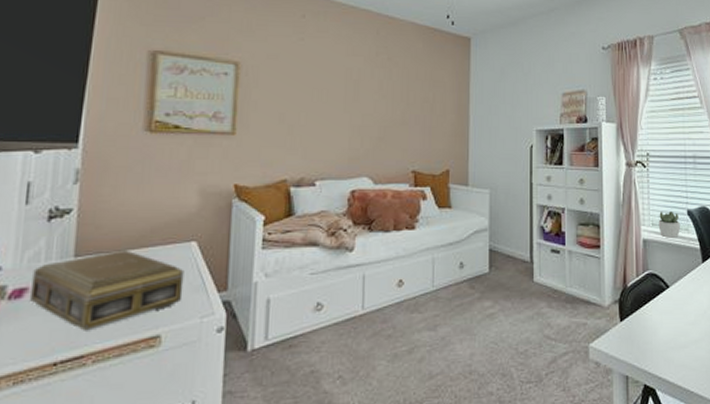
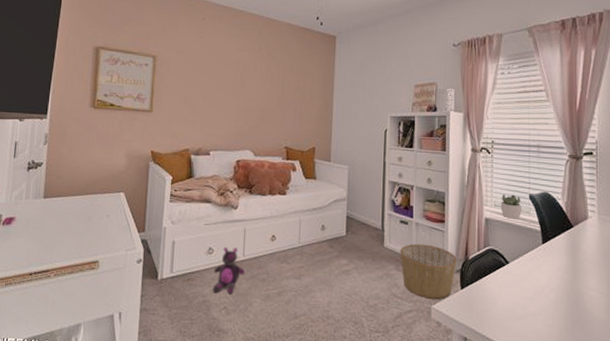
decorative box: present [30,250,184,331] -> none [16,195,115,253]
stuffed animal: none [322,300,366,360] -> present [212,247,246,295]
basket: none [552,274,615,337] -> present [400,243,457,299]

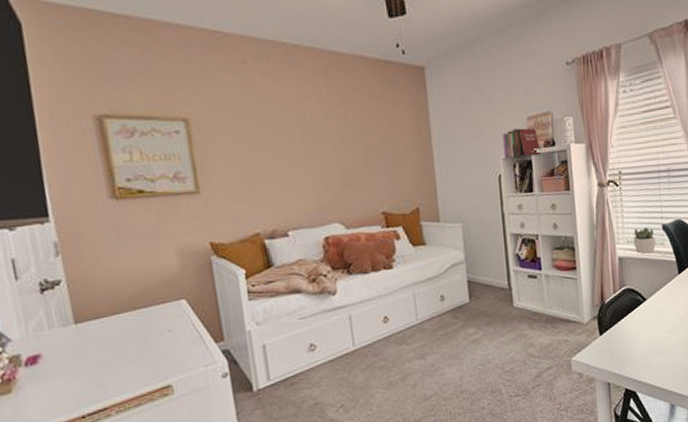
stuffed animal: present [212,247,246,295] -> none [320,338,360,393]
books: none [392,93,424,118] -> present [503,128,541,159]
basket: present [400,243,457,299] -> none [531,295,593,352]

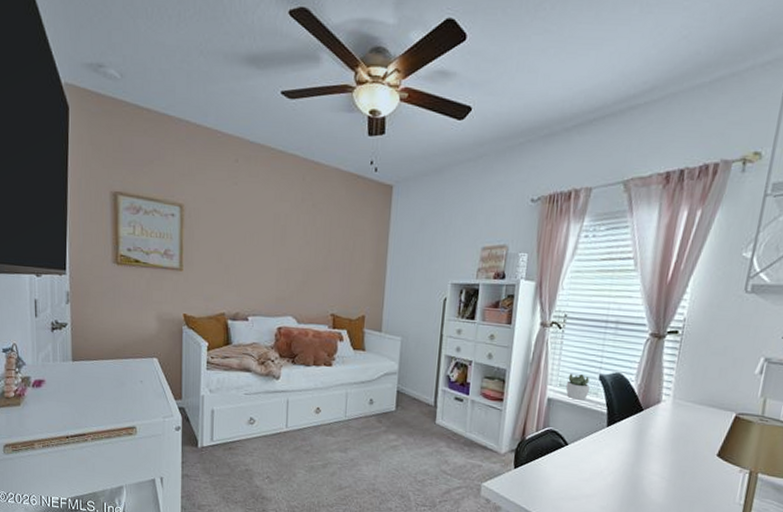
books: present [503,128,541,159] -> none [453,256,490,286]

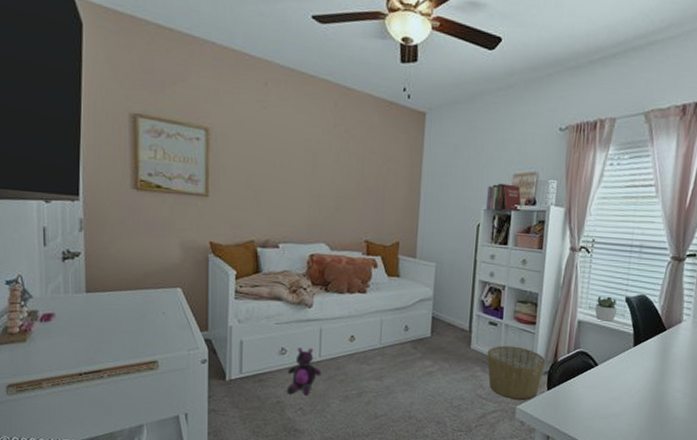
stuffed animal: none [255,418,289,465] -> present [286,347,322,396]
basket: none [452,421,513,478] -> present [487,345,546,400]
books: none [453,256,490,286] -> present [486,183,522,212]

